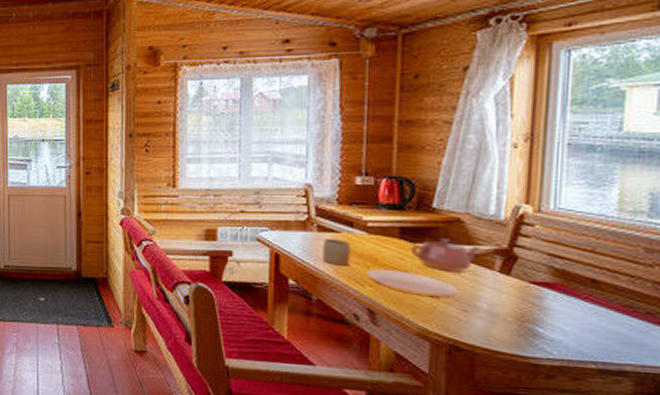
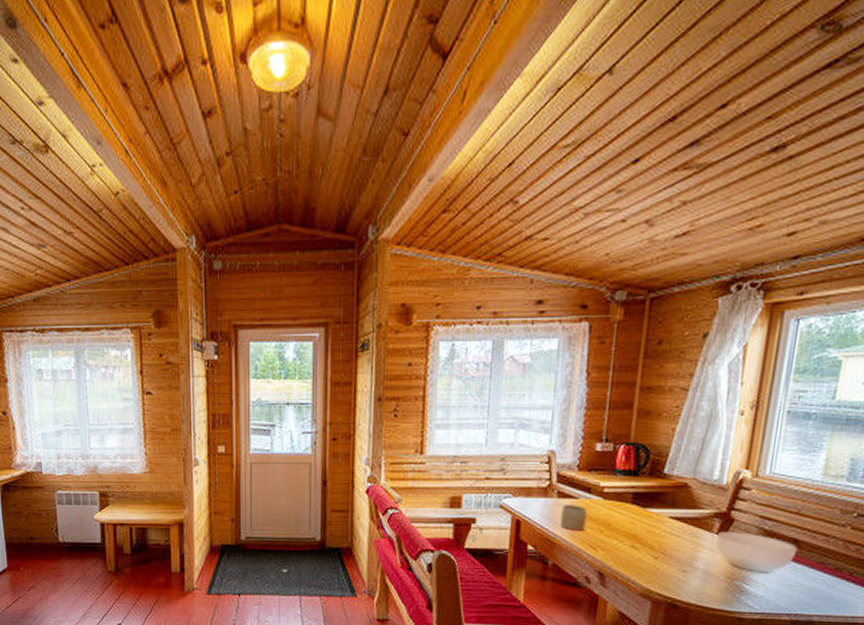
plate: present [367,268,459,297] -> none [600,533,681,558]
teapot: present [410,239,483,273] -> none [640,503,705,535]
bowl: none [499,270,597,316] -> present [716,532,798,573]

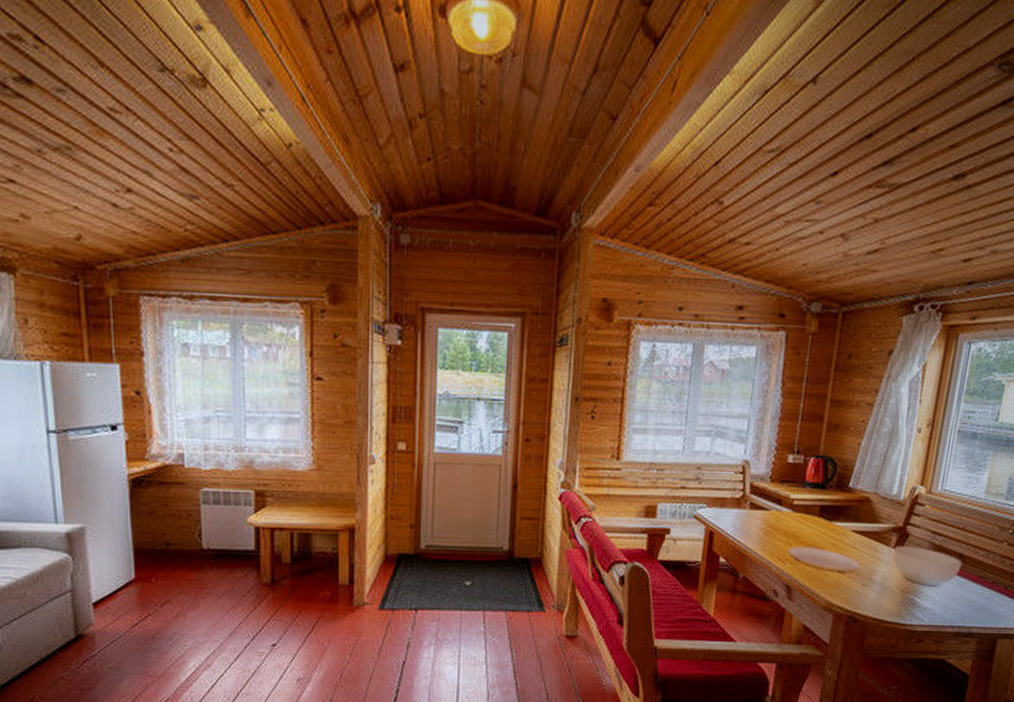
mug: present [560,505,587,531] -> none [751,516,778,543]
plate: none [600,533,681,558] -> present [788,546,861,572]

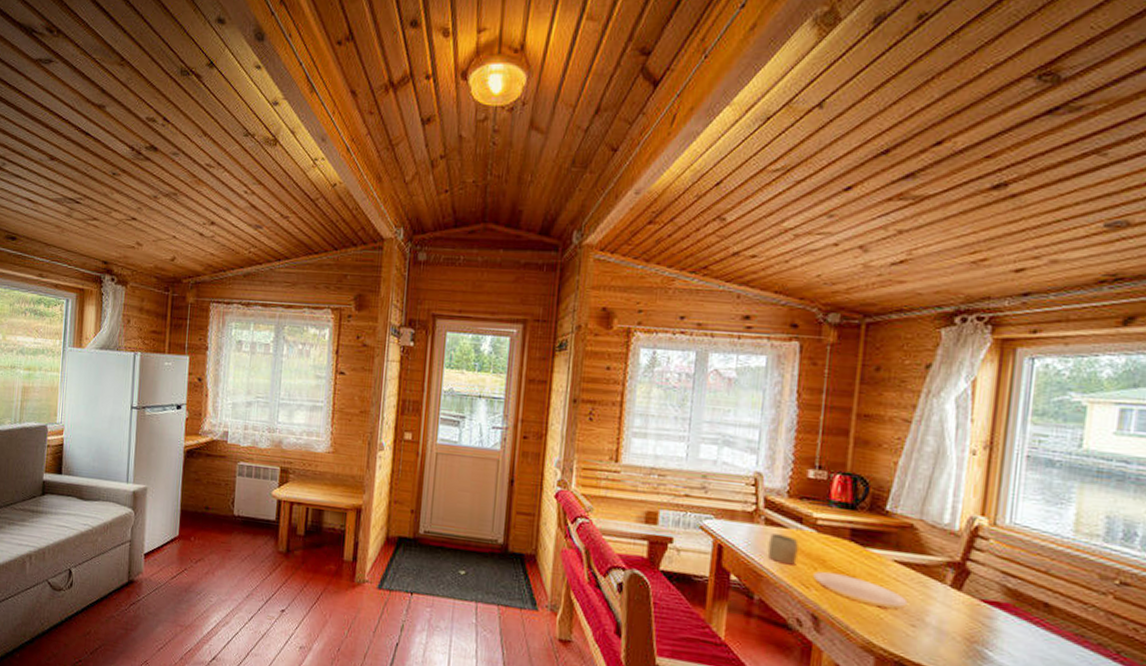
mug: none [751,516,778,543] -> present [767,533,799,565]
bowl: present [893,546,963,587] -> none [950,584,1050,640]

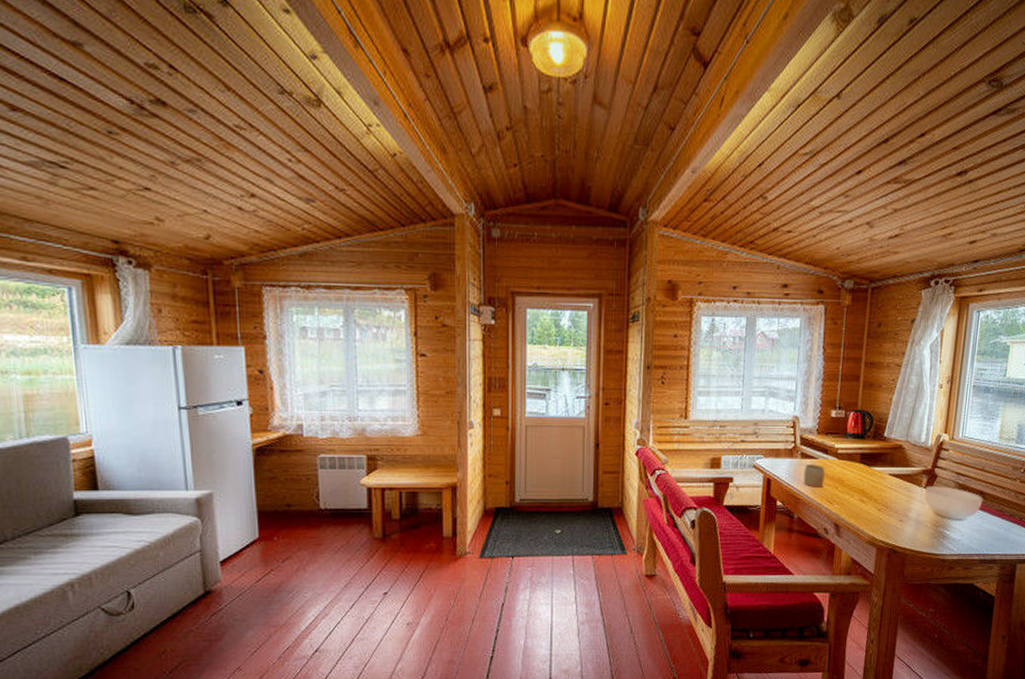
plate: present [813,571,908,608] -> none [835,489,898,510]
bowl: none [950,584,1050,640] -> present [924,486,983,520]

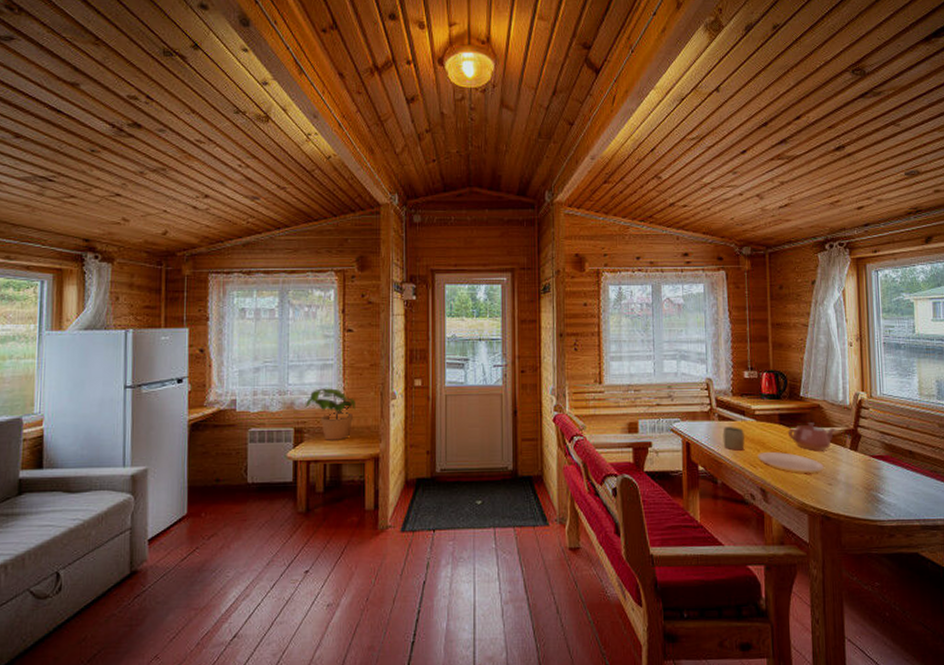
potted plant: none [377,415,431,468] -> present [305,388,356,440]
plate: none [835,489,898,510] -> present [758,451,824,473]
teapot: none [867,462,916,490] -> present [787,422,837,451]
bowl: present [924,486,983,520] -> none [850,446,914,483]

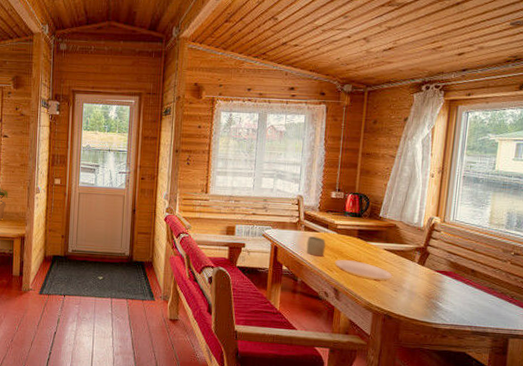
teapot: present [787,422,837,451] -> none [364,239,409,263]

